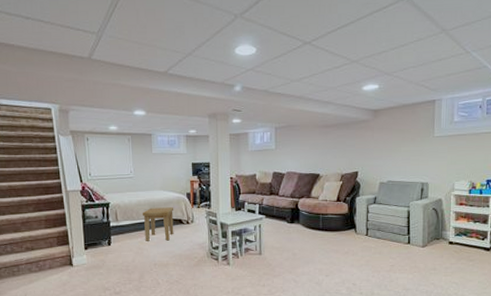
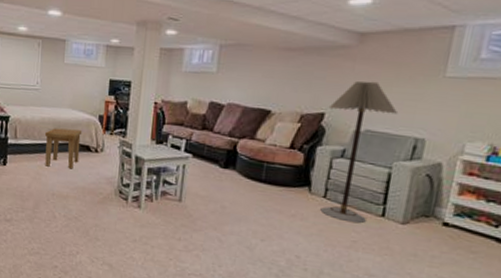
floor lamp: none [360,144,408,251] -> present [320,81,399,223]

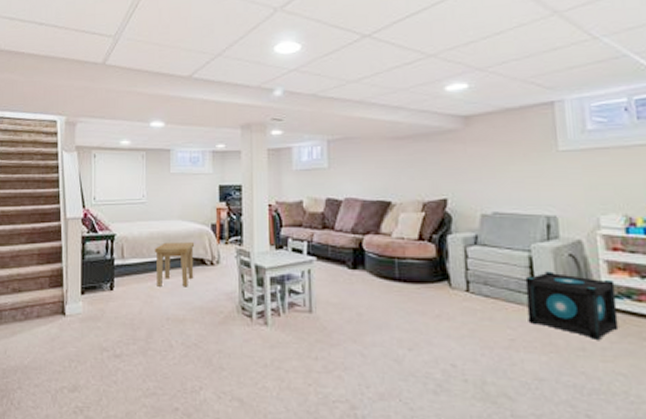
floor lamp: present [320,81,399,223] -> none [449,162,522,317]
speaker: none [373,187,461,249] -> present [525,271,619,340]

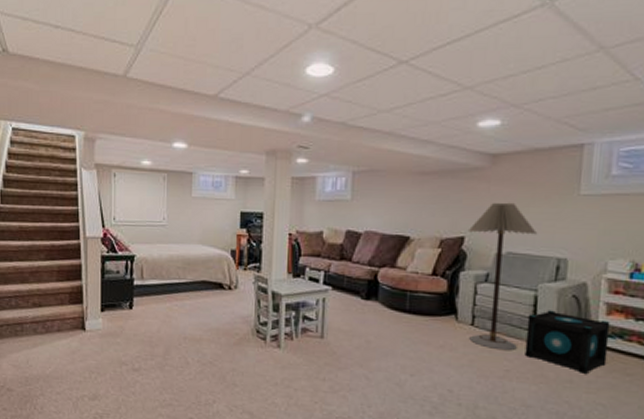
side table: present [154,242,195,287] -> none [173,265,214,309]
floor lamp: none [449,162,522,317] -> present [467,202,538,350]

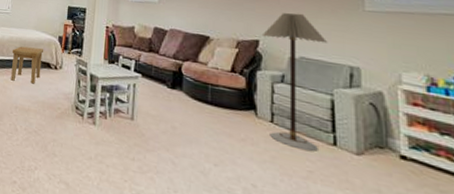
side table: none [173,265,214,309] -> present [10,46,44,84]
speaker: present [525,310,611,374] -> none [326,115,416,185]

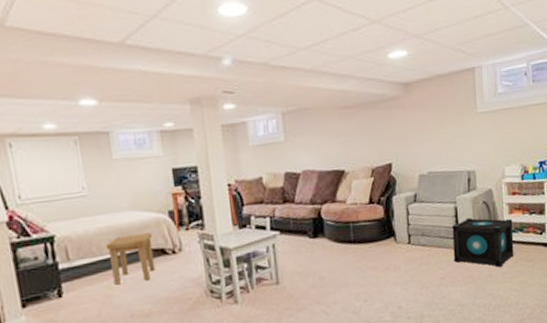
floor lamp: present [261,13,328,151] -> none [393,126,450,262]
speaker: none [326,115,416,185] -> present [452,217,514,267]

